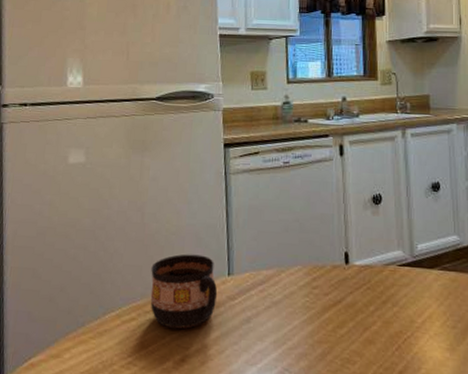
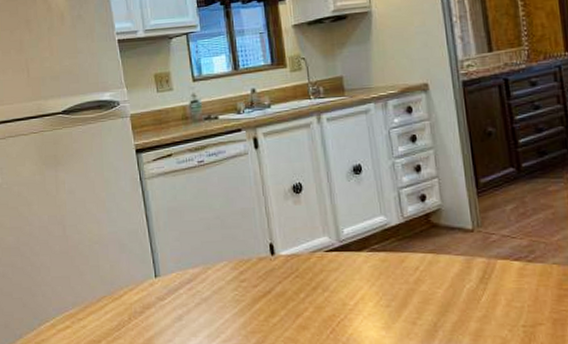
cup: present [150,254,218,329] -> none [79,260,147,333]

